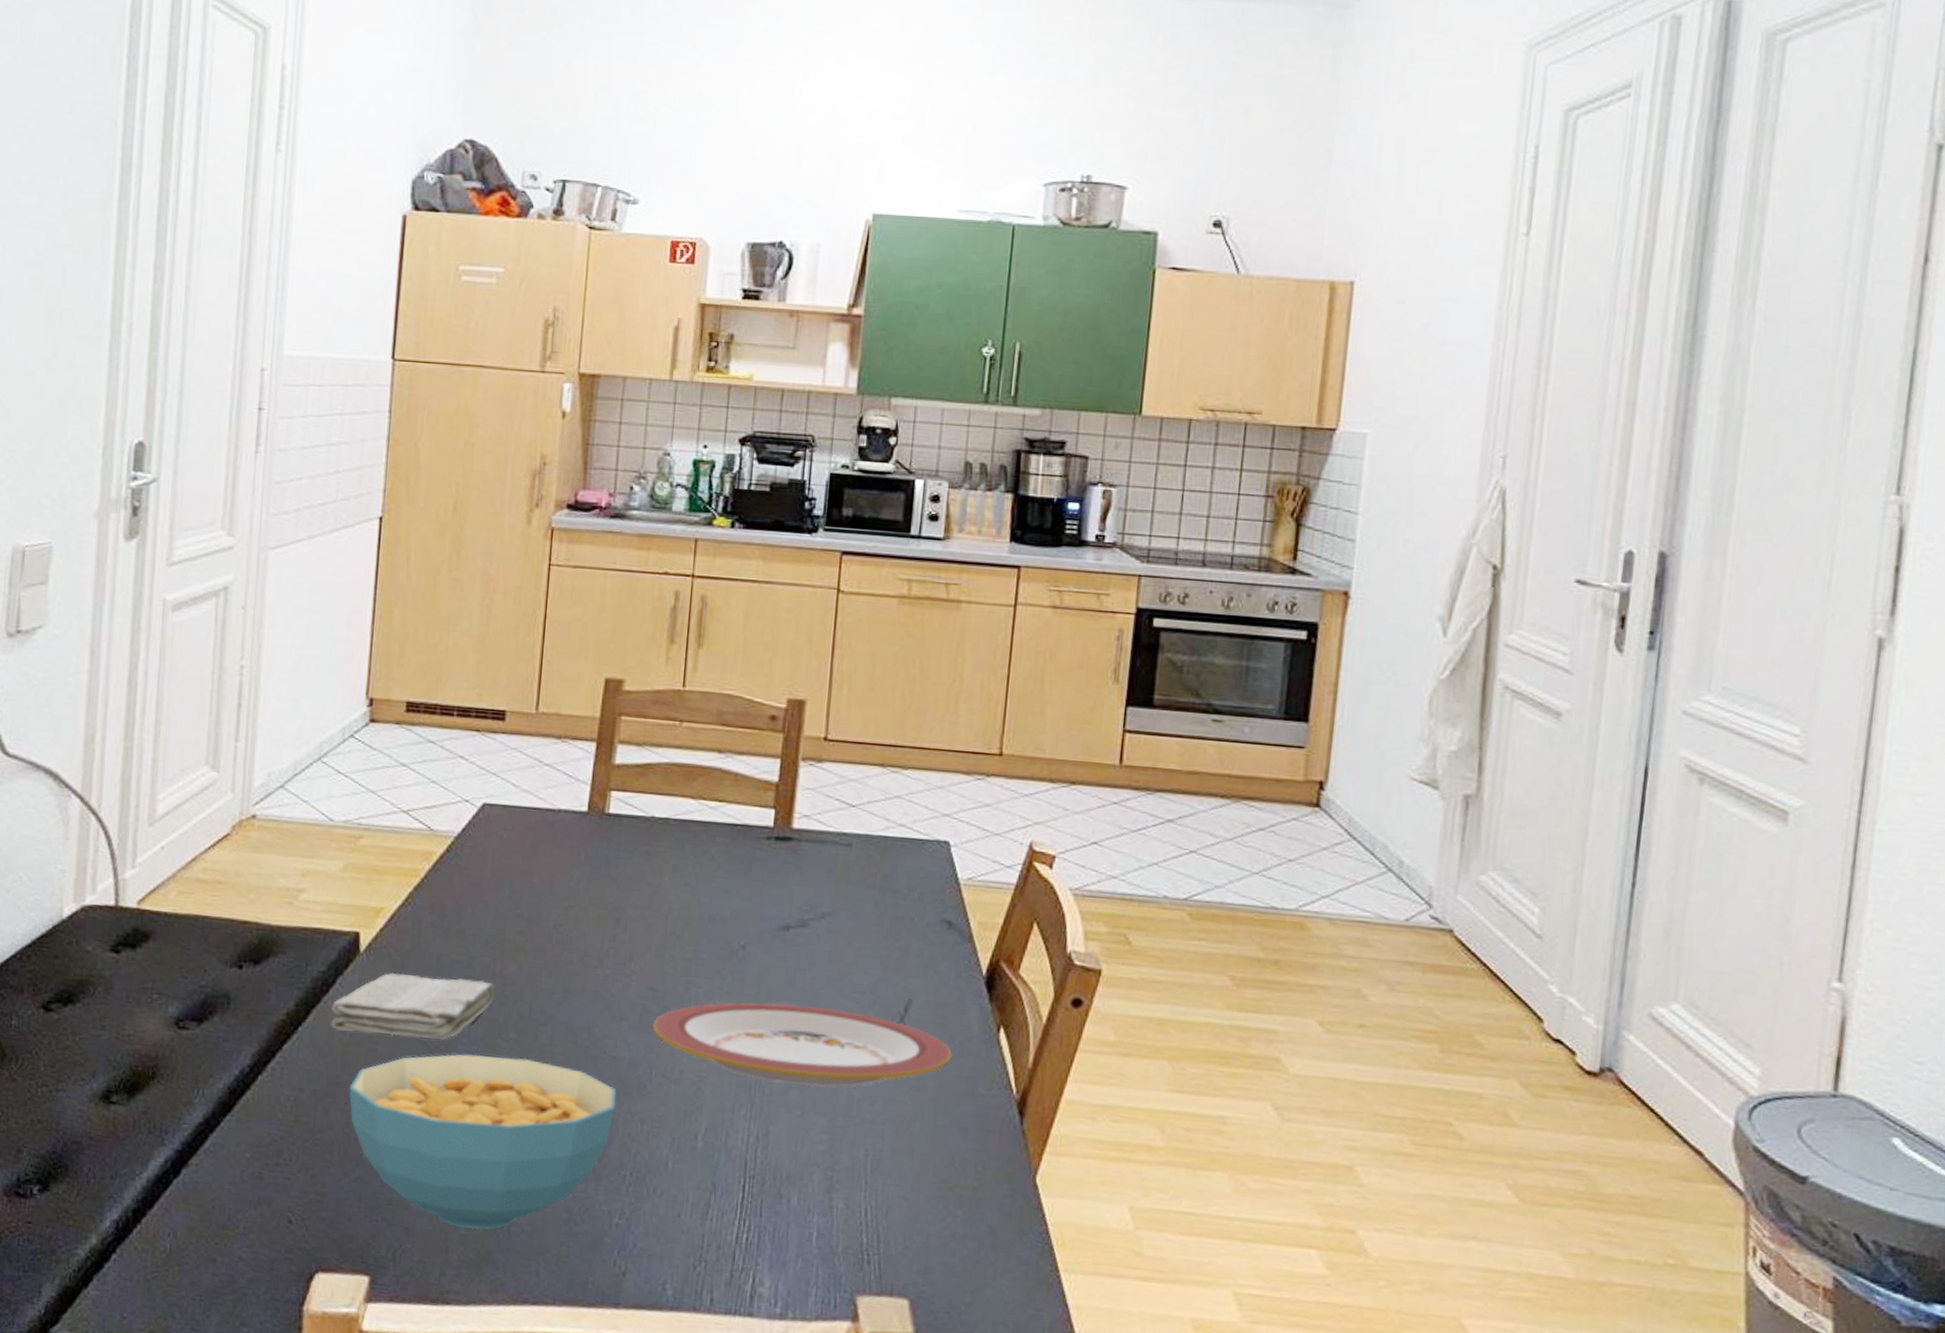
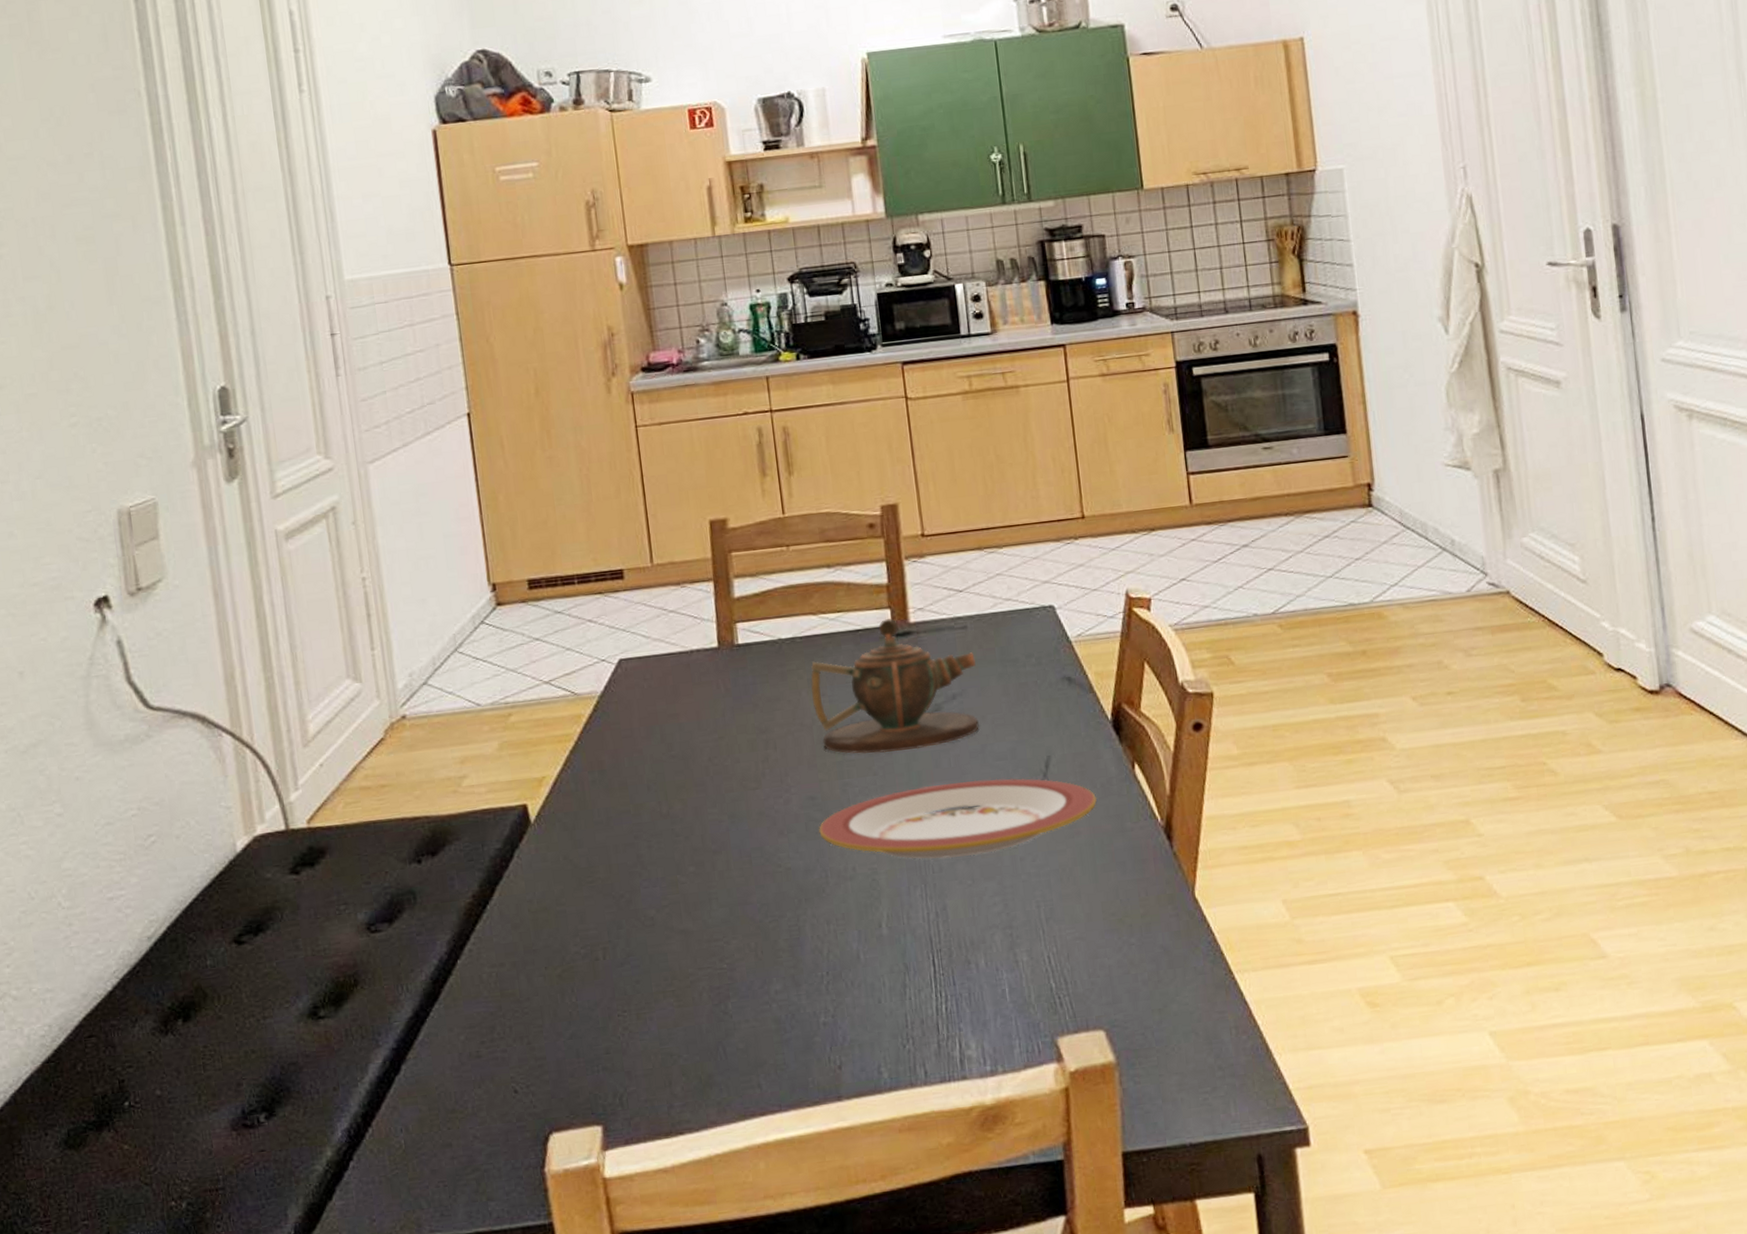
washcloth: present [329,972,495,1040] -> none [514,824,667,901]
cereal bowl: present [348,1054,617,1230] -> none [546,887,801,1061]
teapot: none [674,819,854,963] -> present [810,618,979,754]

